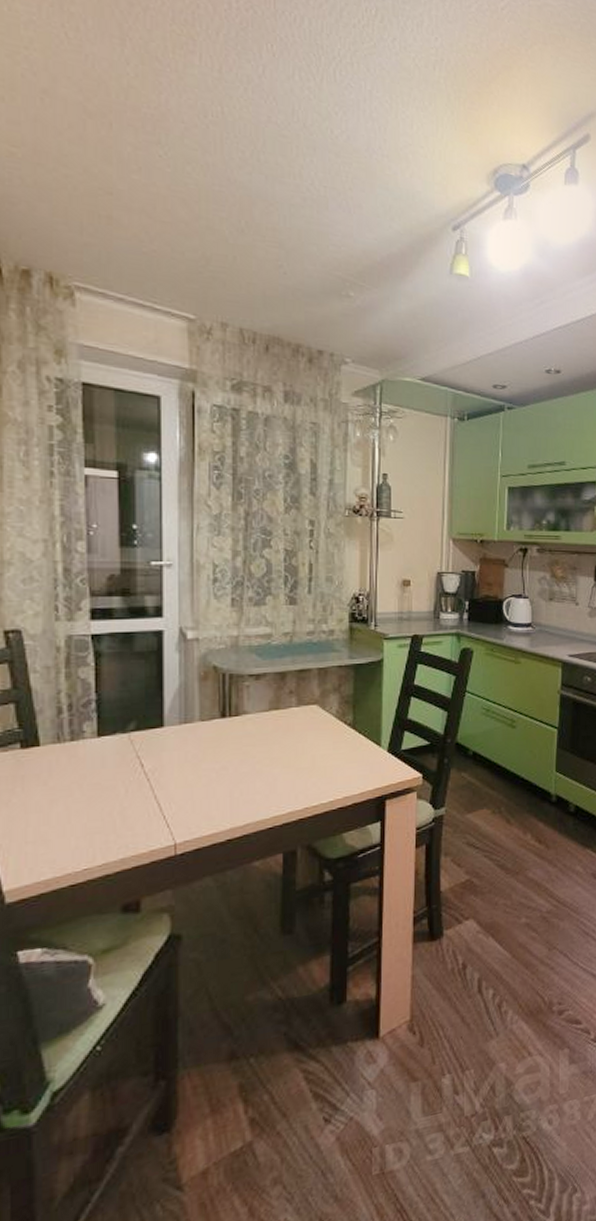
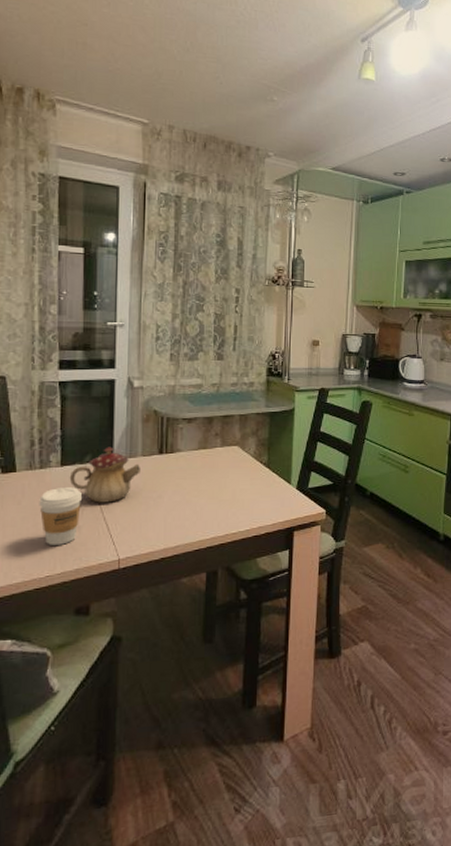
coffee cup: none [71,761,125,833] -> present [39,487,82,545]
teapot: none [109,711,198,779] -> present [69,447,140,503]

